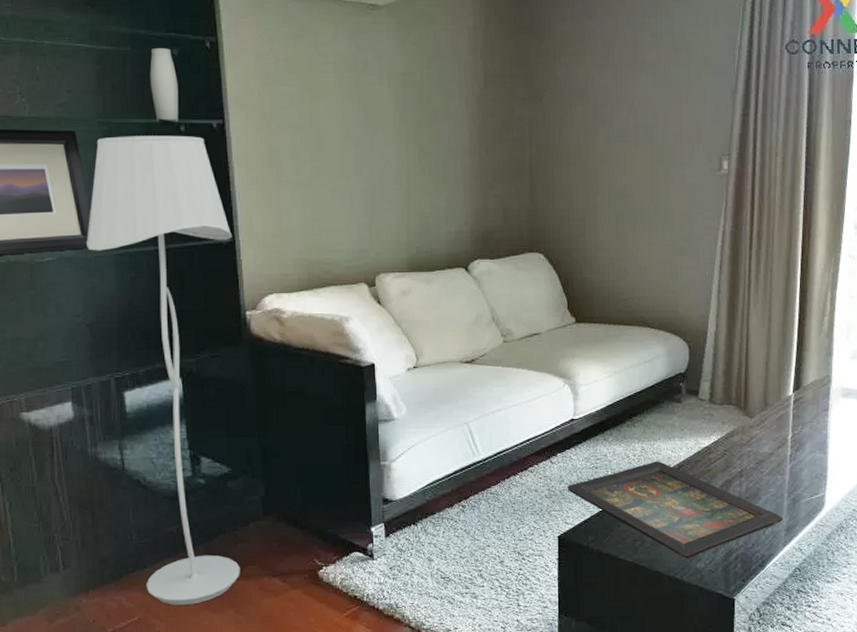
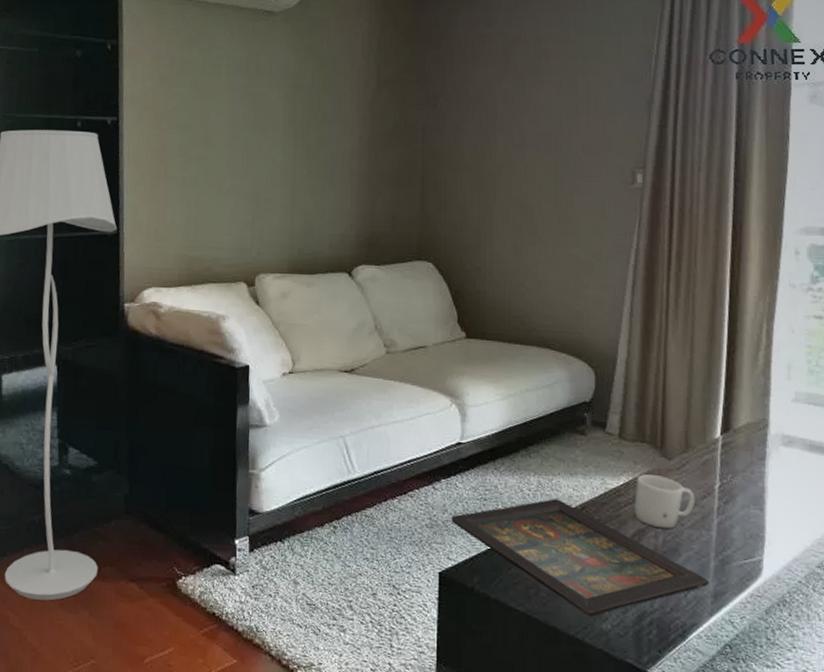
vase: present [150,48,179,124] -> none [53,50,79,120]
mug: none [722,432,772,478] -> present [634,474,696,529]

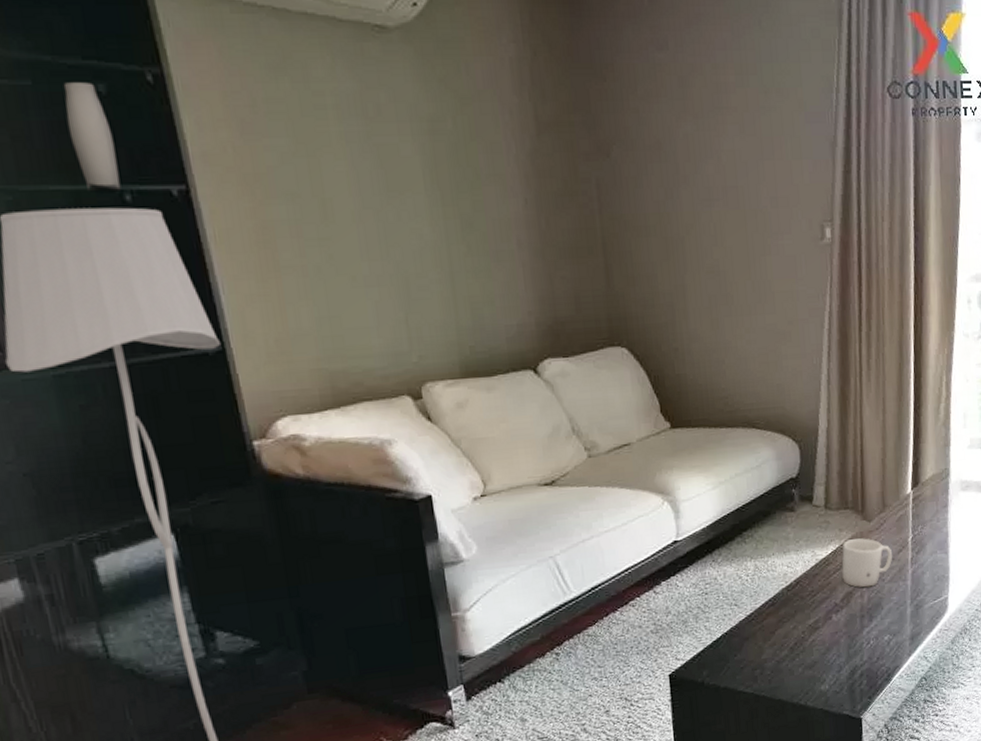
vase: none [53,50,79,120] -> present [63,82,122,192]
icon panel: present [451,499,710,617] -> none [675,579,908,682]

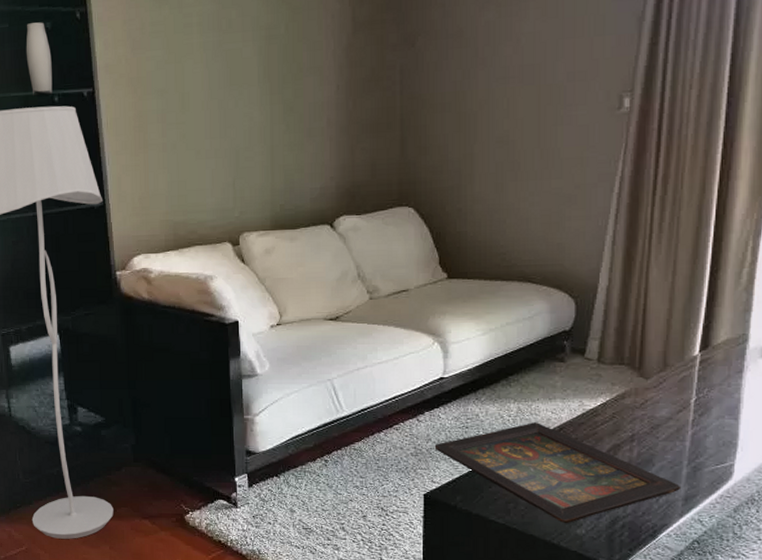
icon panel: none [675,579,908,682] -> present [434,422,682,524]
mug: present [841,538,893,588] -> none [611,394,671,443]

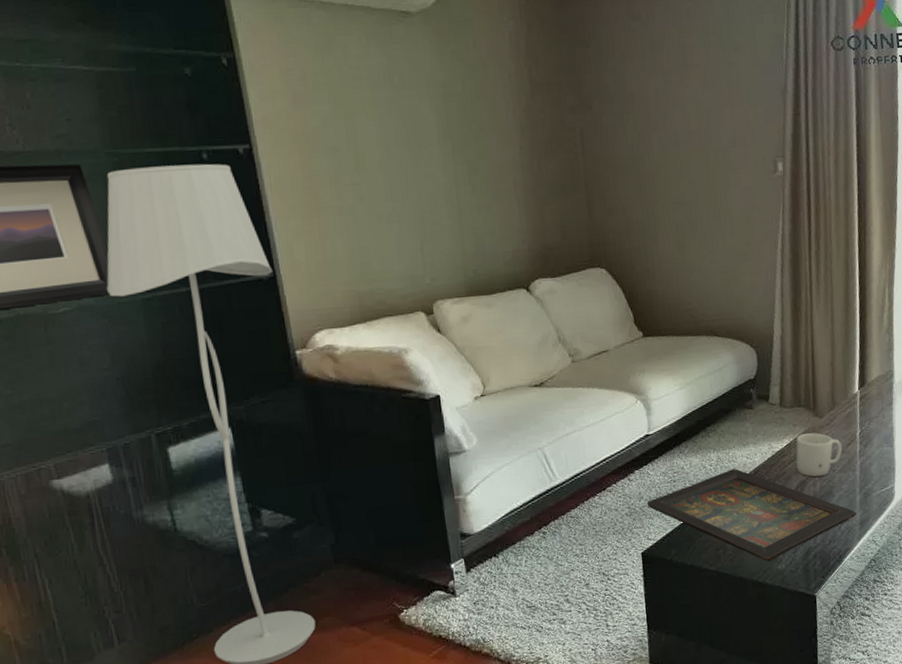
vase: present [26,22,53,96] -> none [159,67,200,153]
mug: none [611,394,671,443] -> present [795,432,843,477]

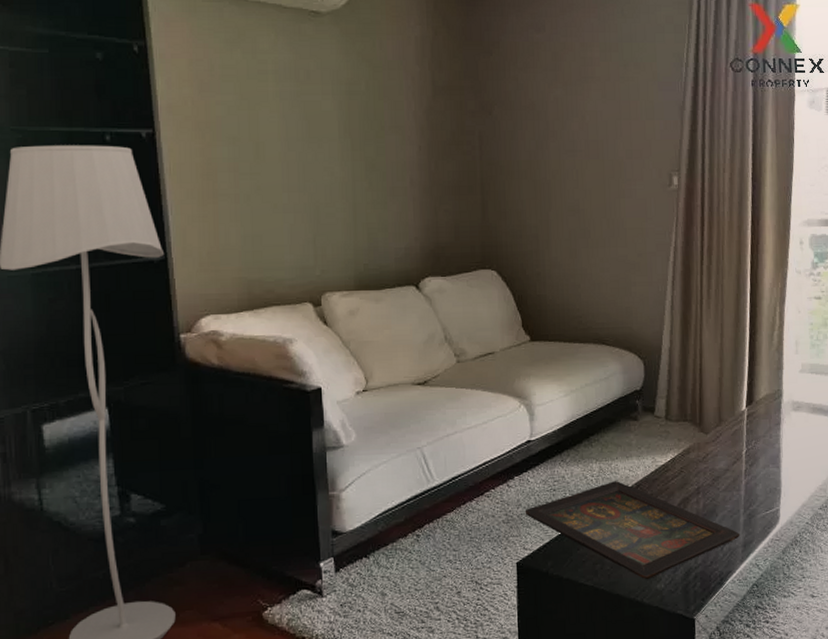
mug: present [795,432,843,477] -> none [679,449,728,495]

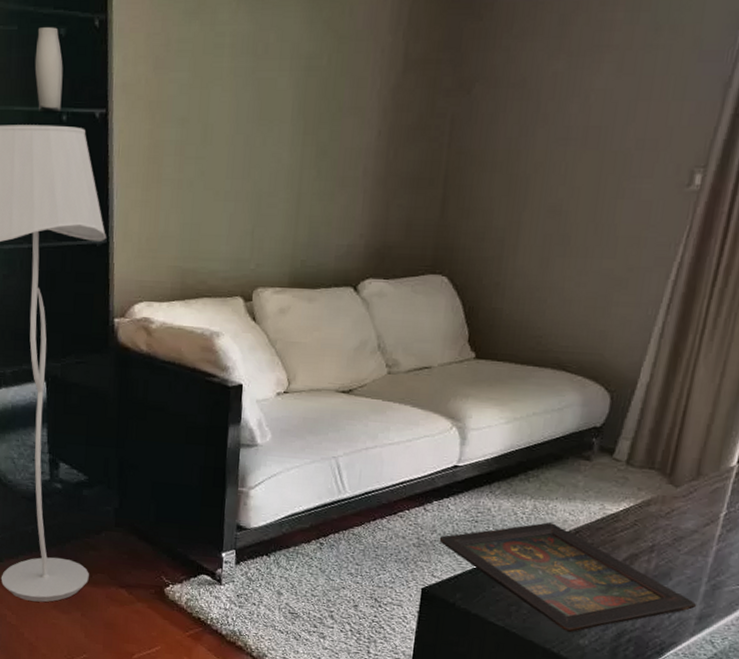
vase: none [70,51,104,133] -> present [34,27,63,113]

